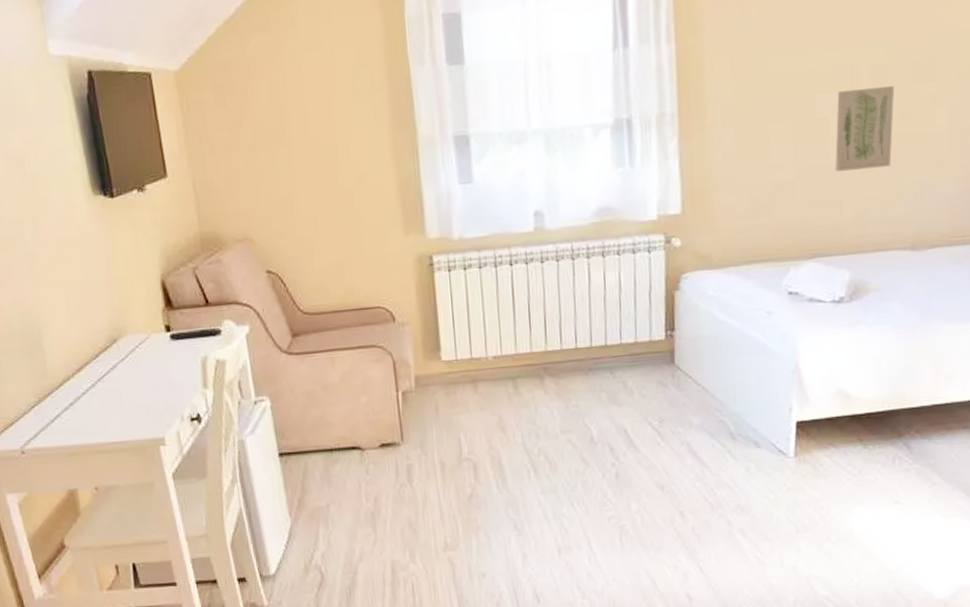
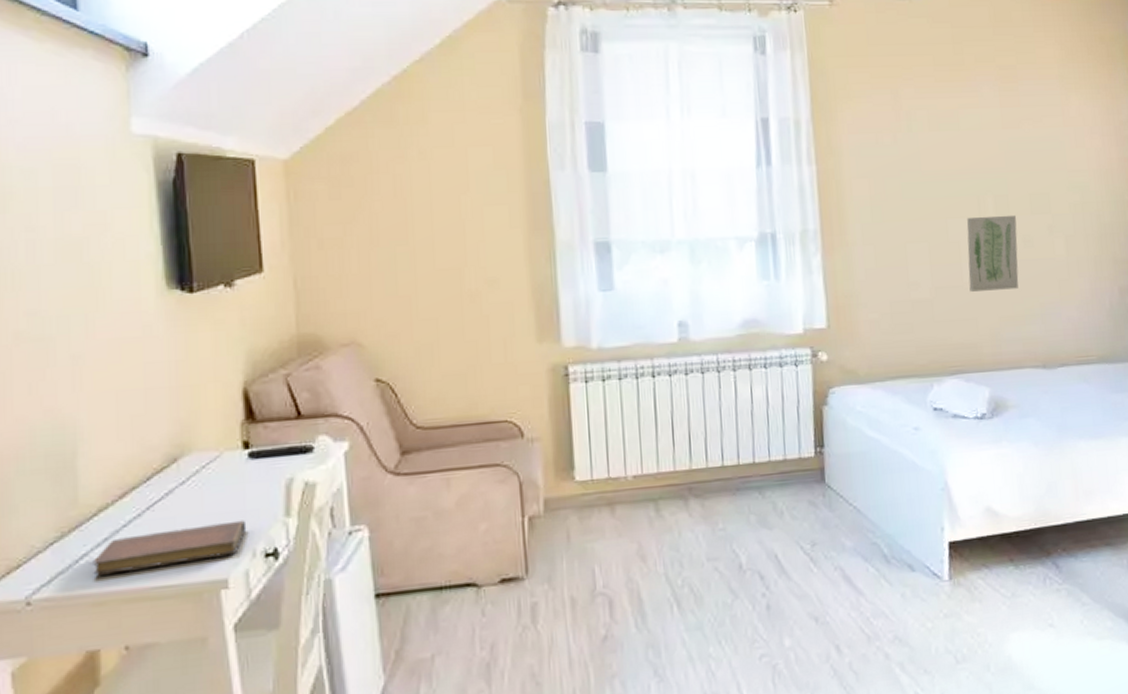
notebook: none [64,390,175,432] -> present [93,520,247,576]

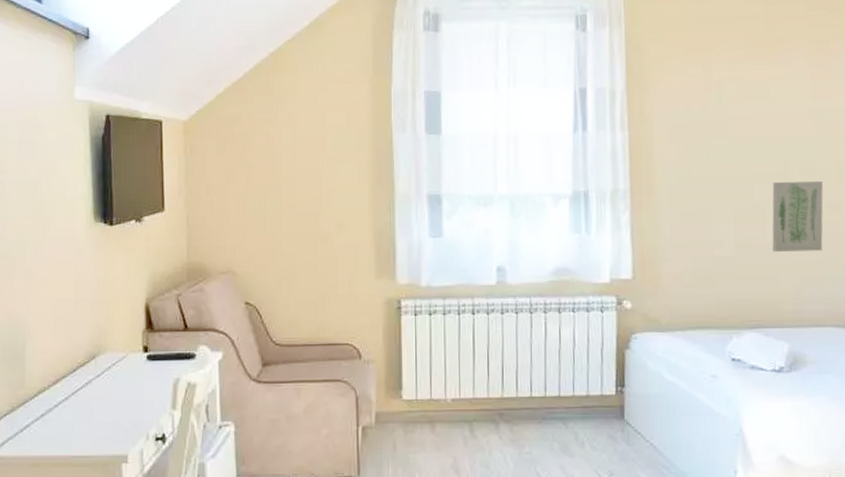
notebook: present [93,520,247,576] -> none [32,409,143,443]

